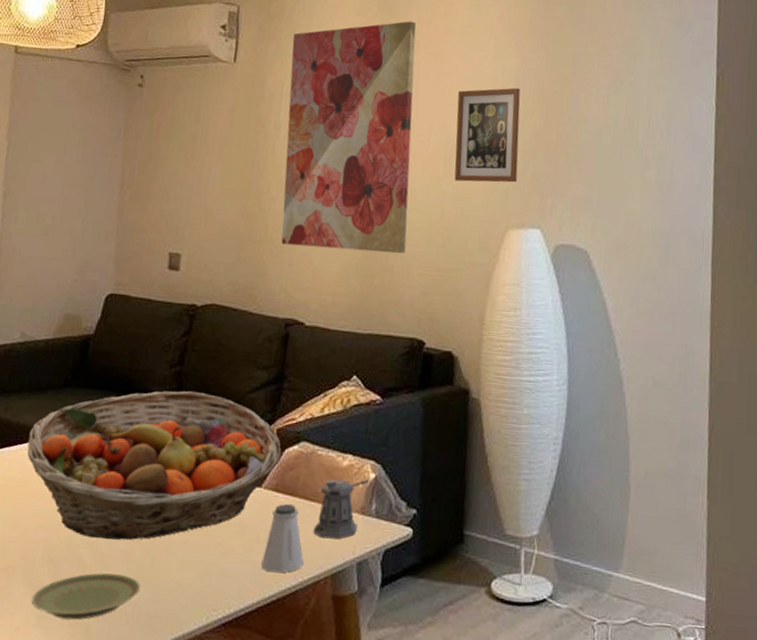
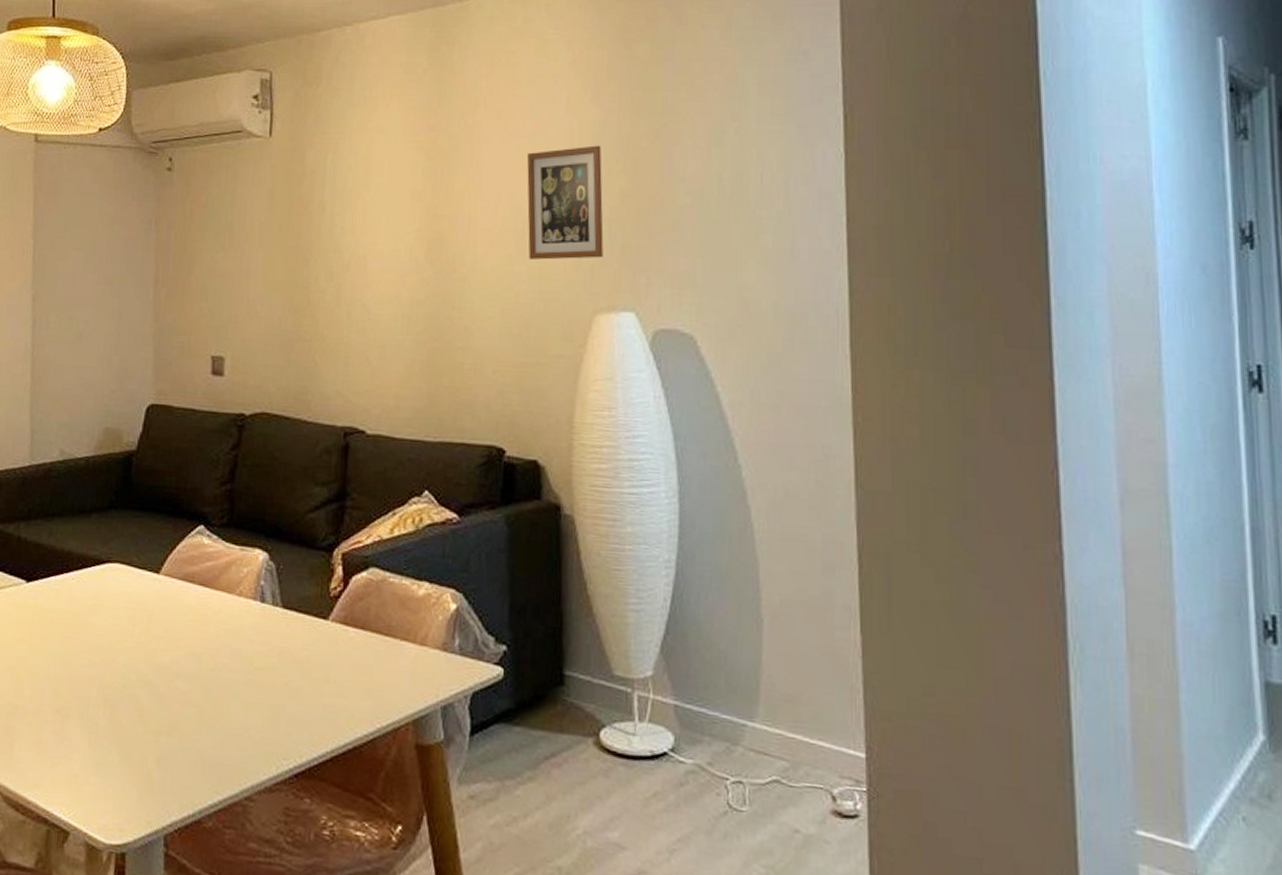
fruit basket: present [27,391,282,540] -> none [74,511,348,679]
plate: present [31,572,141,620] -> none [88,715,204,768]
saltshaker: present [261,504,304,573] -> none [333,639,381,718]
wall art: present [281,21,416,254] -> none [333,75,477,348]
pepper shaker: present [313,479,369,539] -> none [389,610,449,680]

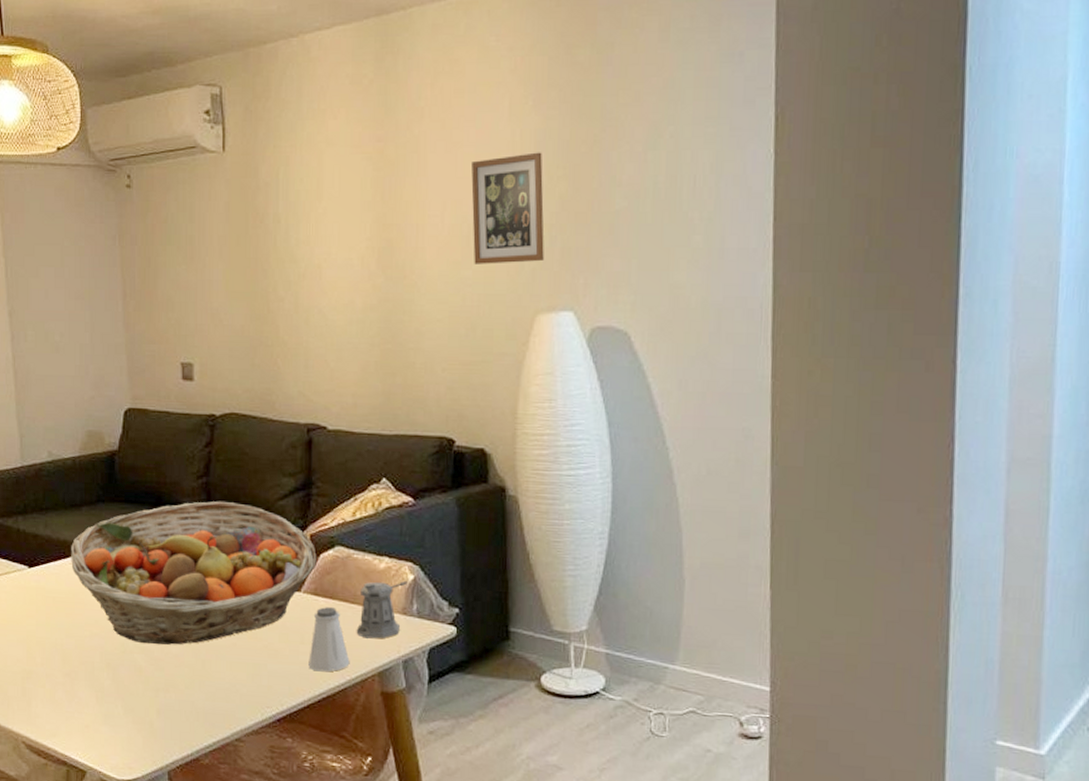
fruit basket: none [74,511,348,679] -> present [71,501,317,645]
saltshaker: none [333,639,381,718] -> present [308,607,350,672]
pepper shaker: none [389,610,449,680] -> present [356,581,407,639]

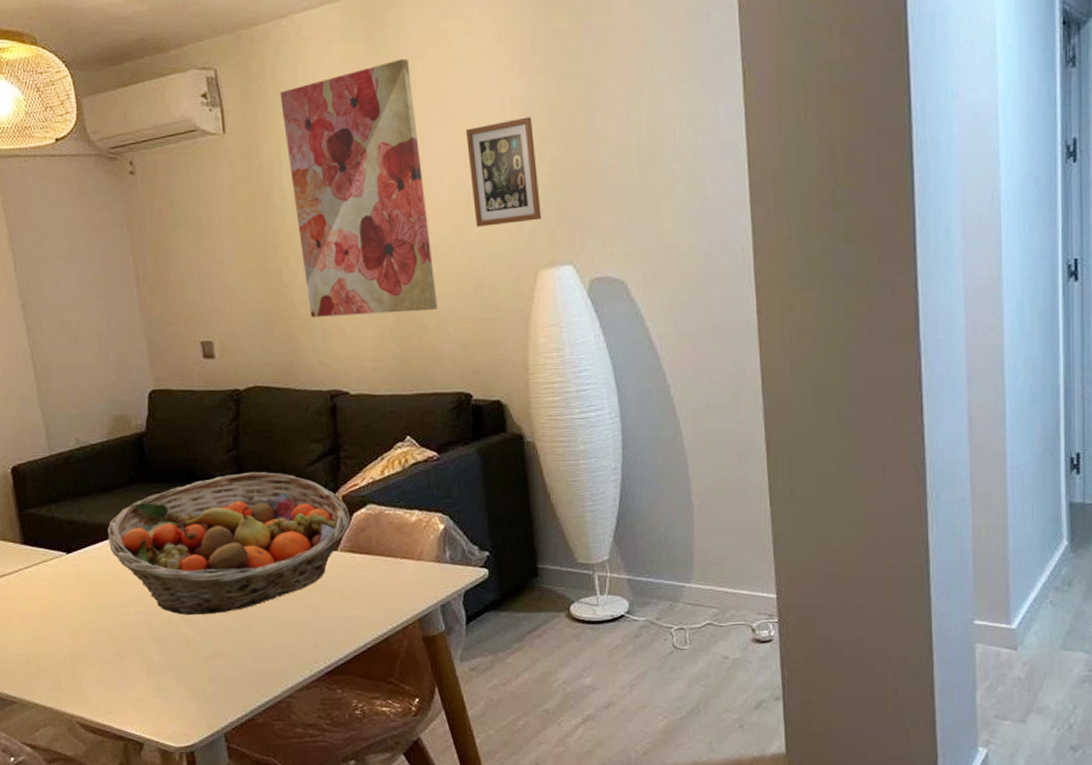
wall art: none [283,85,427,349] -> present [280,58,438,317]
saltshaker: present [308,607,350,672] -> none [351,562,391,624]
pepper shaker: present [356,581,407,639] -> none [394,531,439,588]

